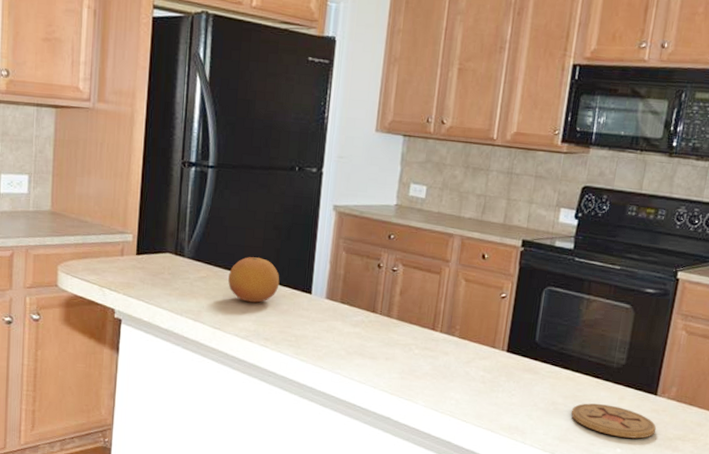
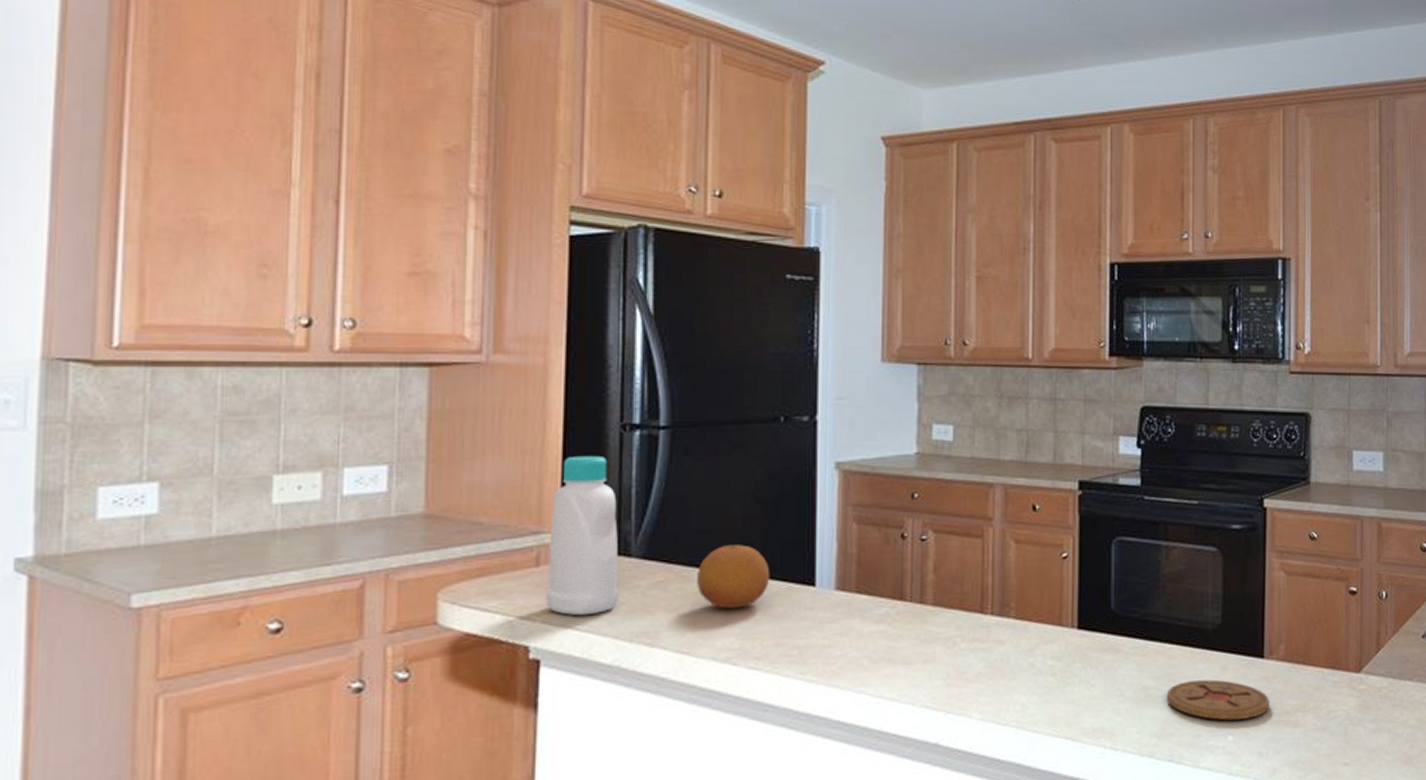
bottle: none [126,181,177,294] -> present [546,455,619,616]

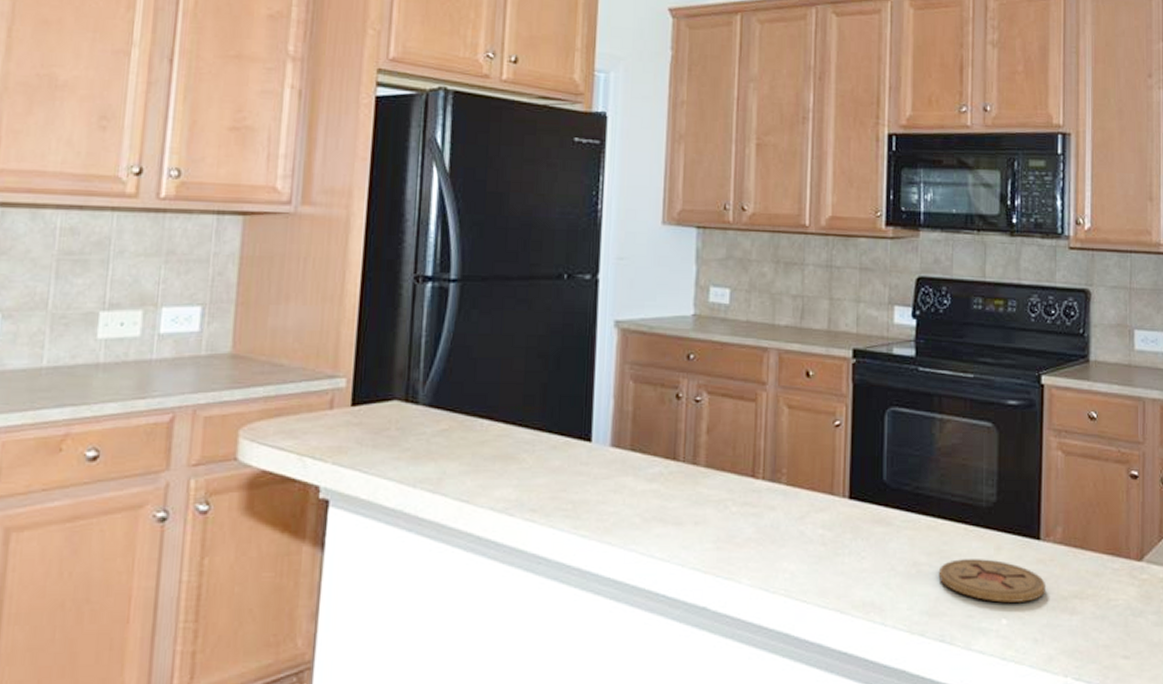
bottle: present [546,455,619,616] -> none [337,304,407,459]
fruit: present [697,545,770,609] -> none [479,397,549,460]

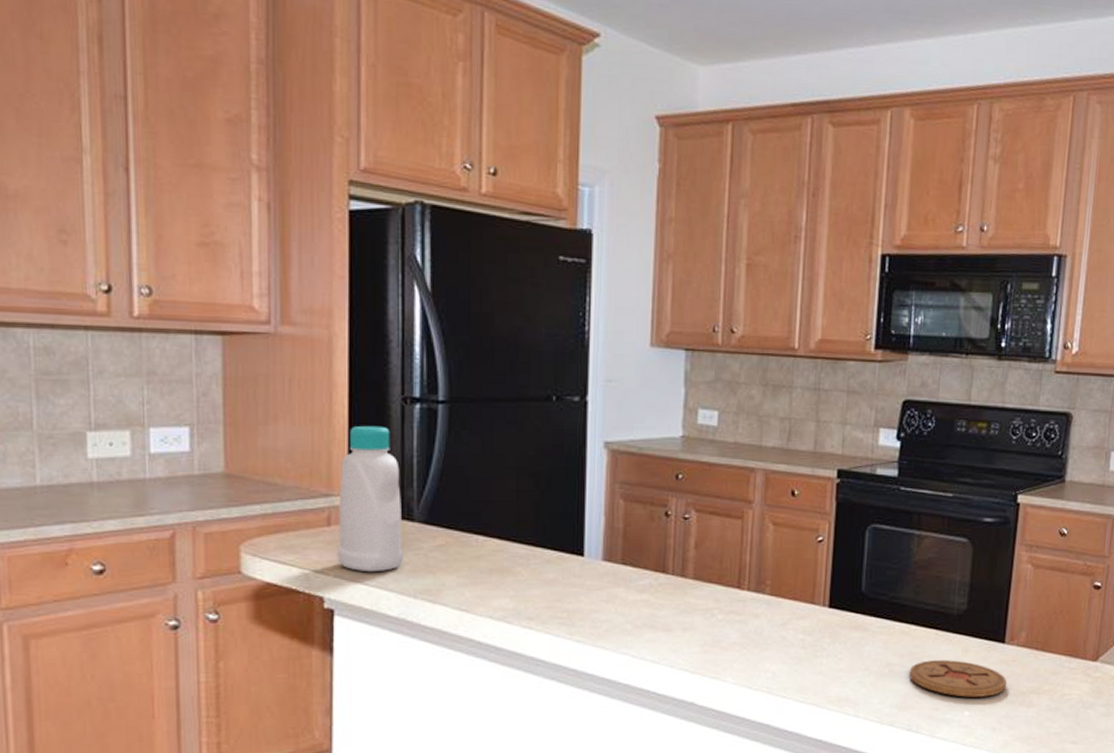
bottle: none [337,304,407,459] -> present [337,425,403,573]

